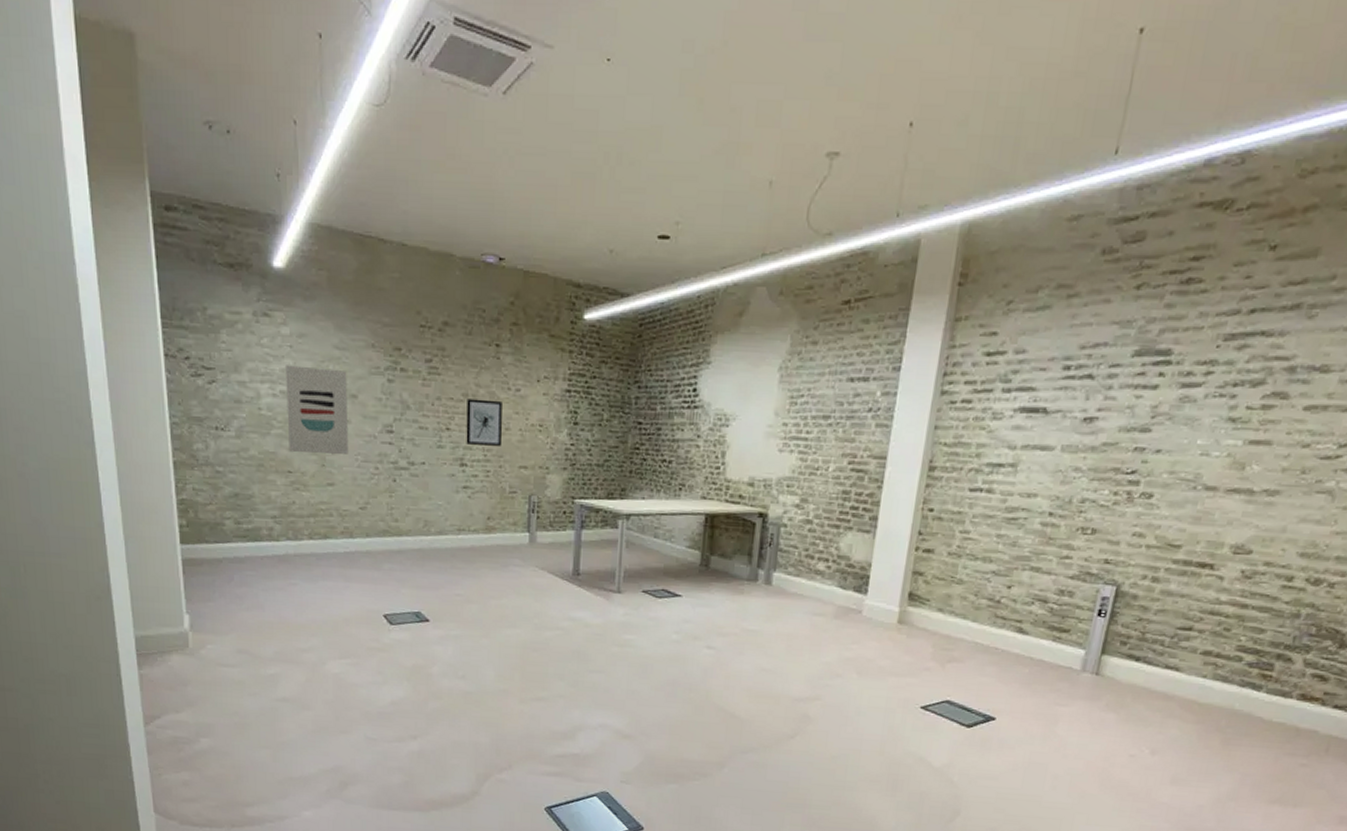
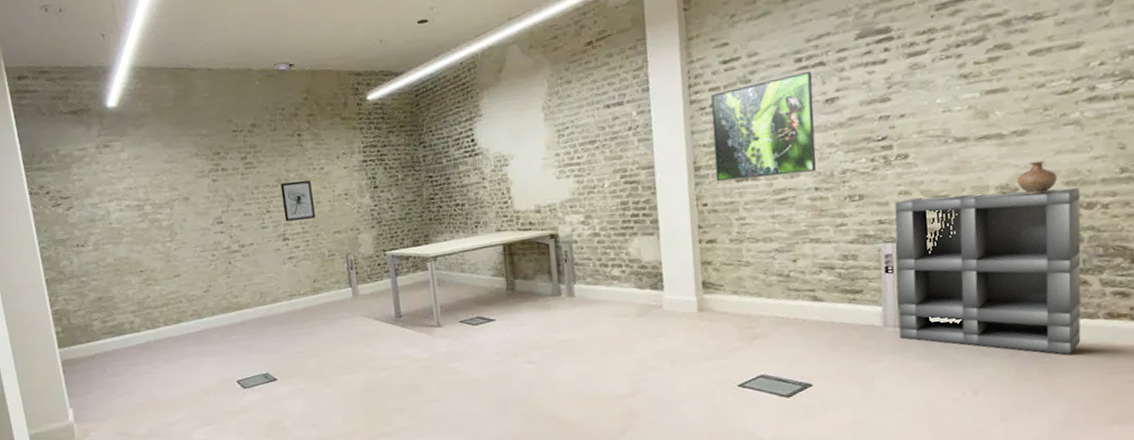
wall art: present [286,365,349,454] -> none [128,179,189,255]
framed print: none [949,381,1078,494] -> present [711,70,817,182]
shelving unit: none [1095,541,1313,729] -> present [894,187,1081,355]
ceramic jug: none [1252,525,1294,561] -> present [1017,160,1057,195]

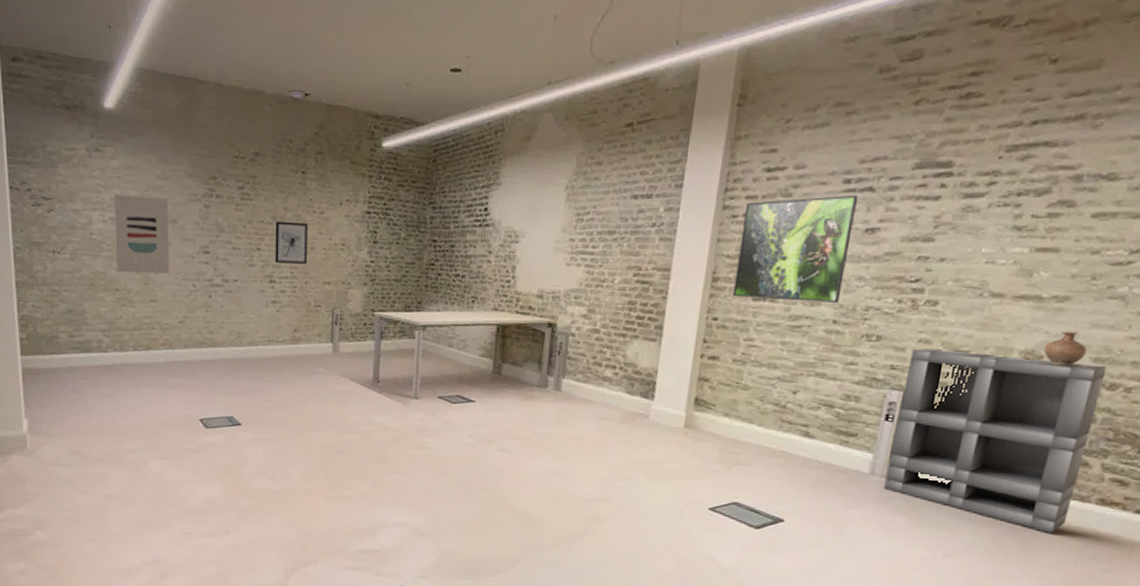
wall art: none [128,179,189,255] -> present [115,194,170,273]

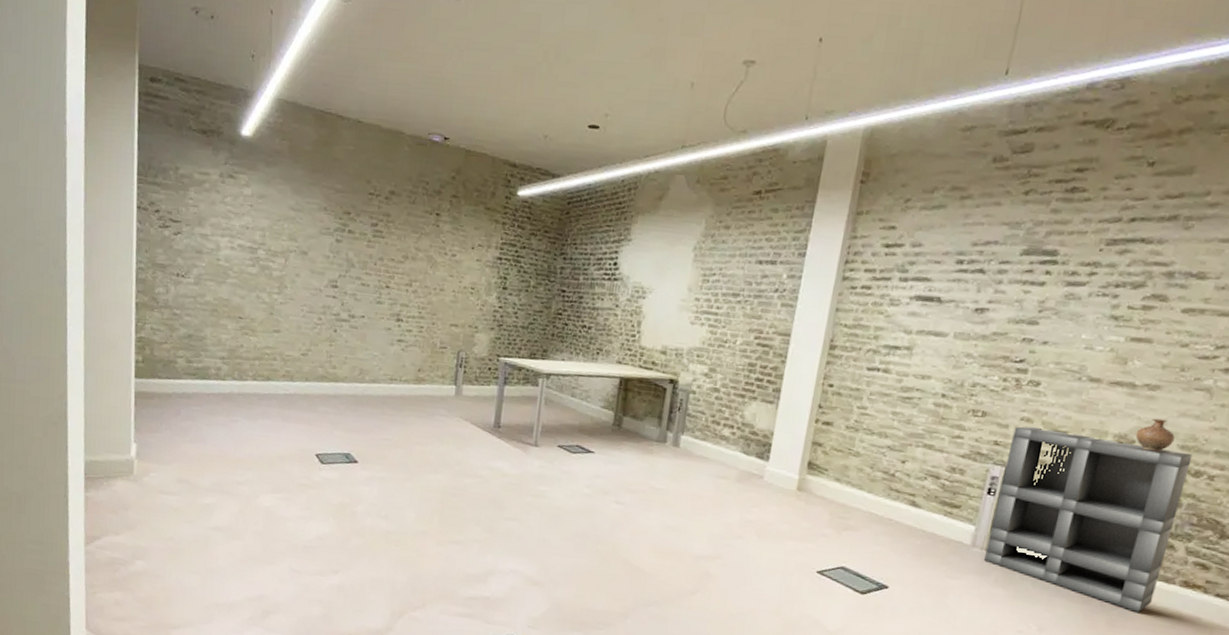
wall art: present [115,194,170,273] -> none [241,222,300,305]
wall art: present [275,221,308,264] -> none [403,260,439,305]
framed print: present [732,194,859,303] -> none [848,274,970,378]

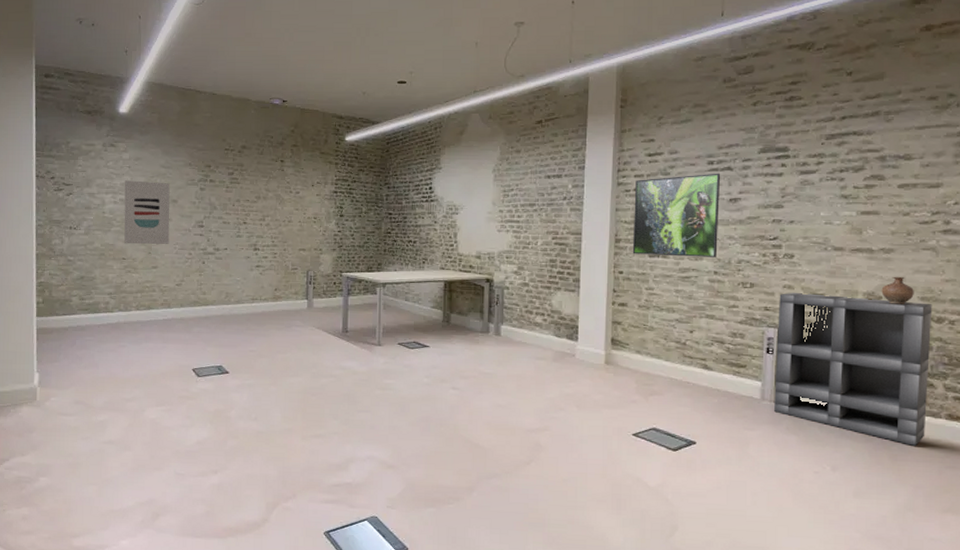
wall art: none [241,222,300,305] -> present [124,180,170,245]
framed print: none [848,274,970,378] -> present [632,173,721,257]

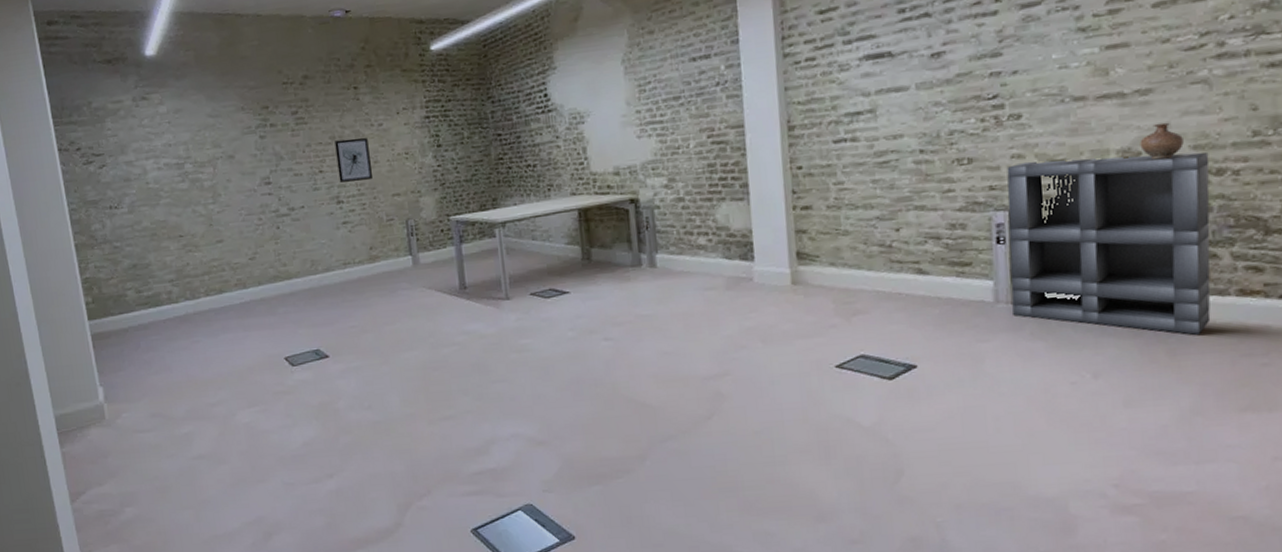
wall art: present [124,180,170,245] -> none [167,135,233,218]
wall art: none [258,200,286,234] -> present [334,137,374,183]
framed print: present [632,173,721,257] -> none [806,22,922,143]

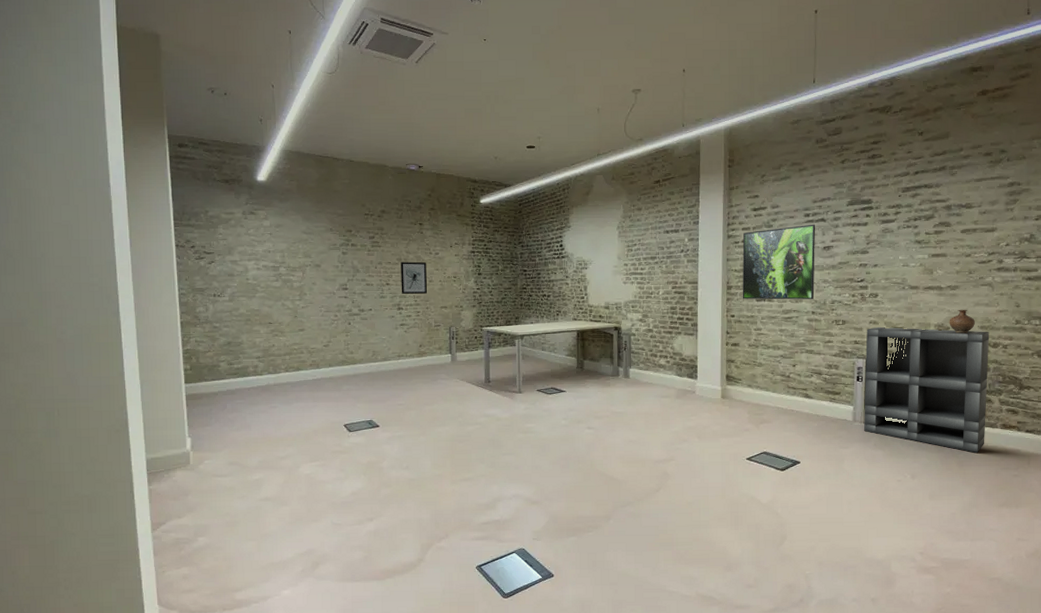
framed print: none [806,22,922,143] -> present [742,224,816,300]

